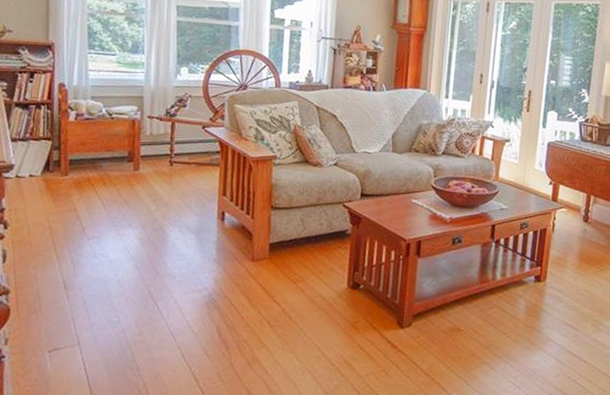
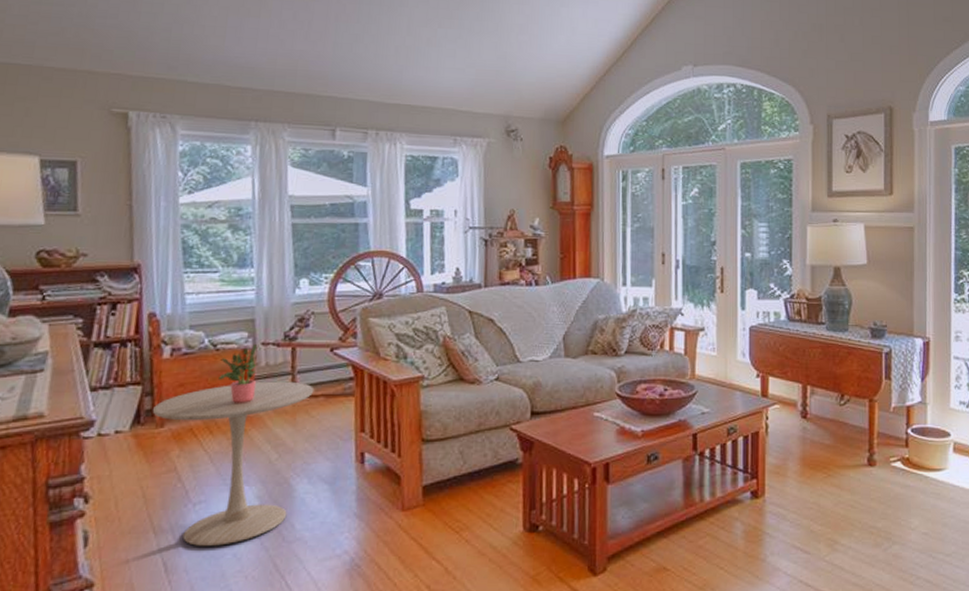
side table: none [59,147,188,273] -> present [152,381,315,546]
potted plant: none [112,117,145,163] -> present [218,345,258,403]

